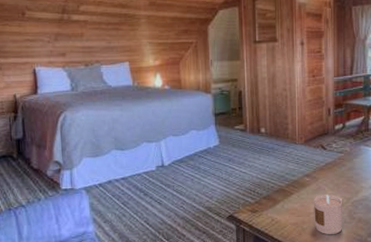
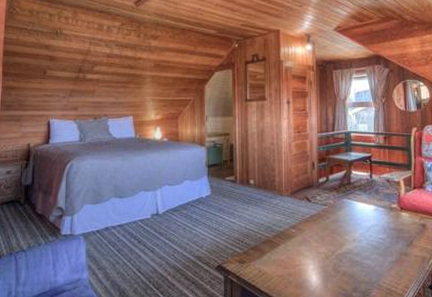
candle: present [314,194,343,235] -> none [300,247,328,289]

